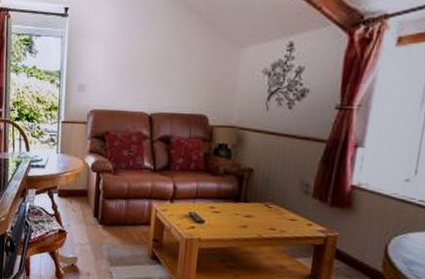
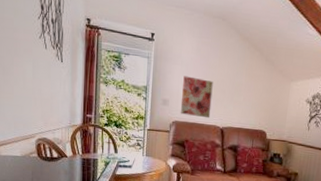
wall art: none [99,54,139,104] -> present [180,76,213,119]

